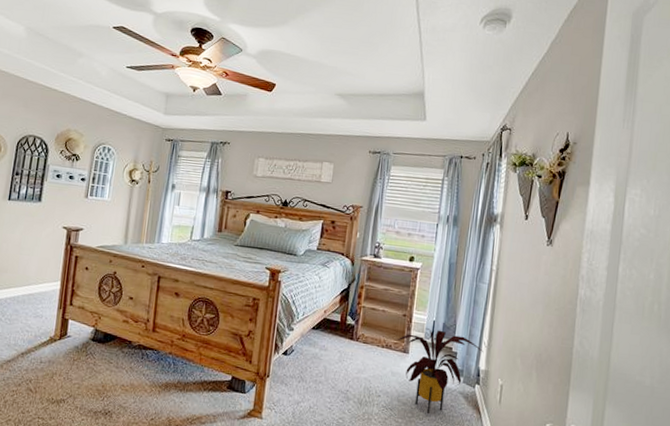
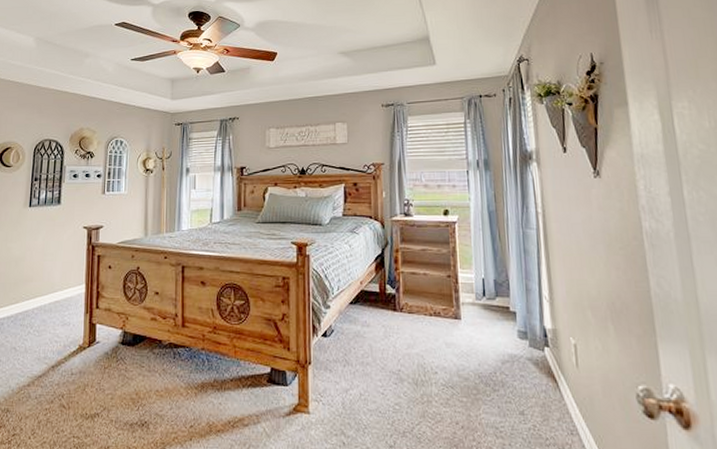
house plant: present [396,328,483,415] -> none [444,288,546,389]

